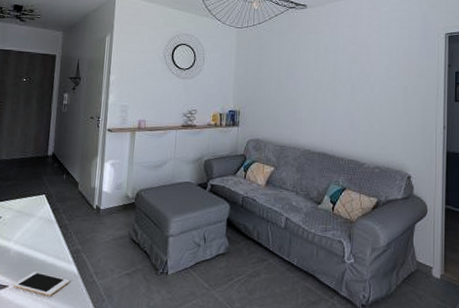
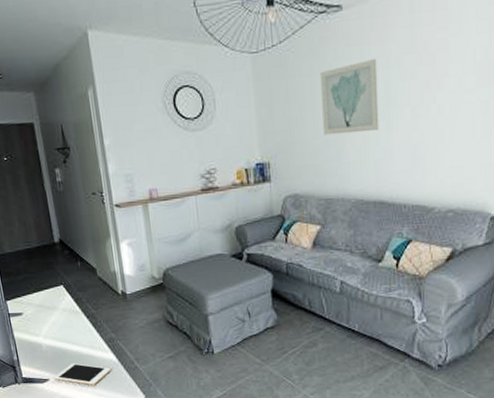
wall art: none [284,44,329,98] -> present [320,58,380,136]

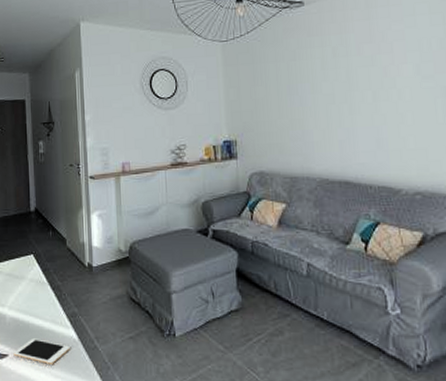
wall art: present [320,58,380,136] -> none [284,46,342,116]

